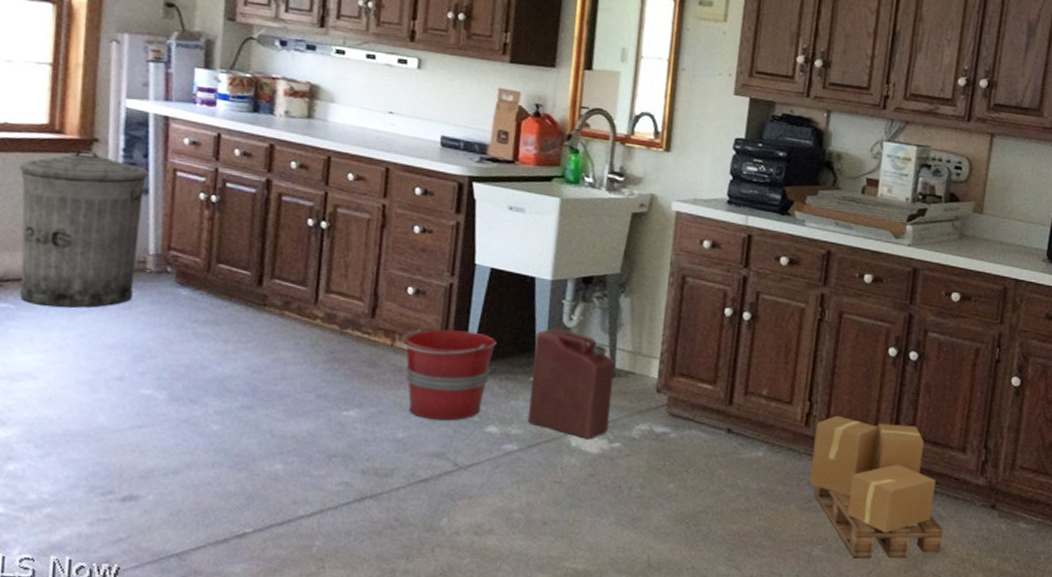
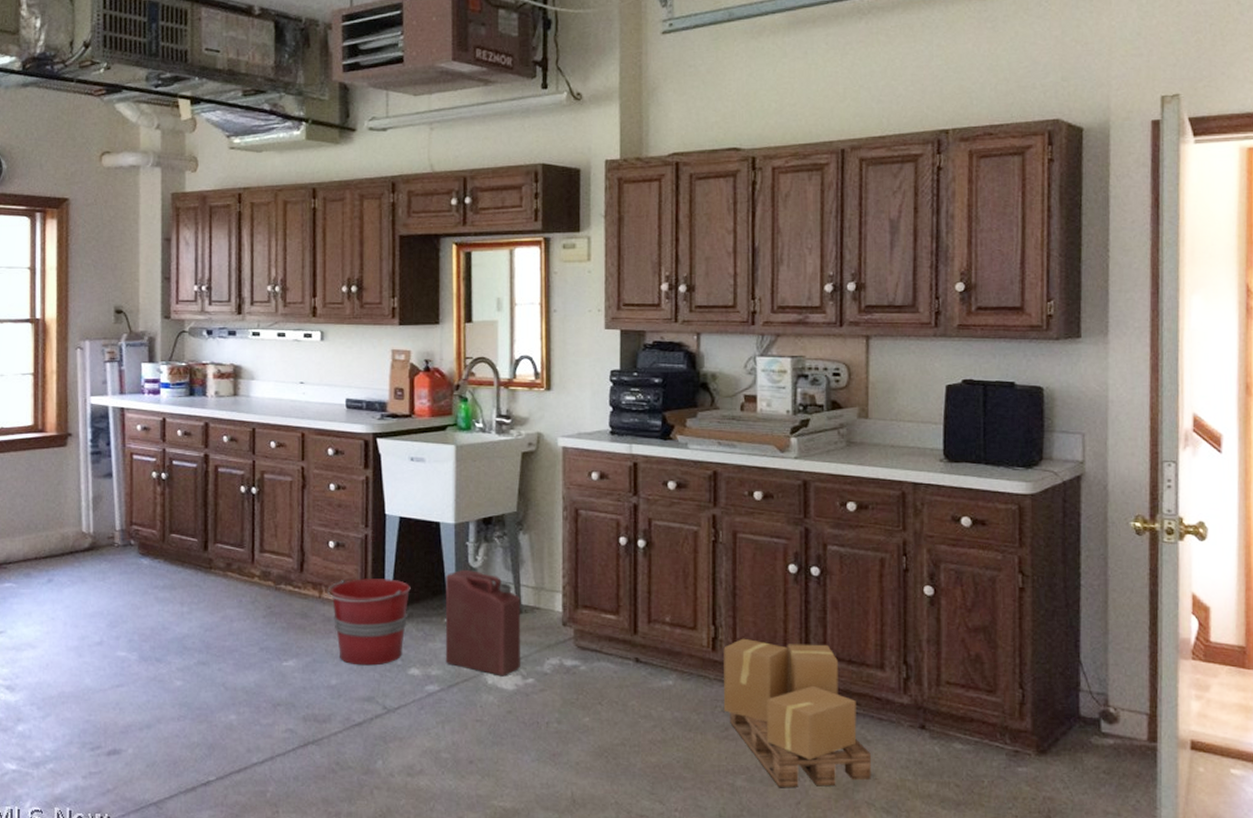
trash can: present [19,150,148,308] -> none [14,445,111,583]

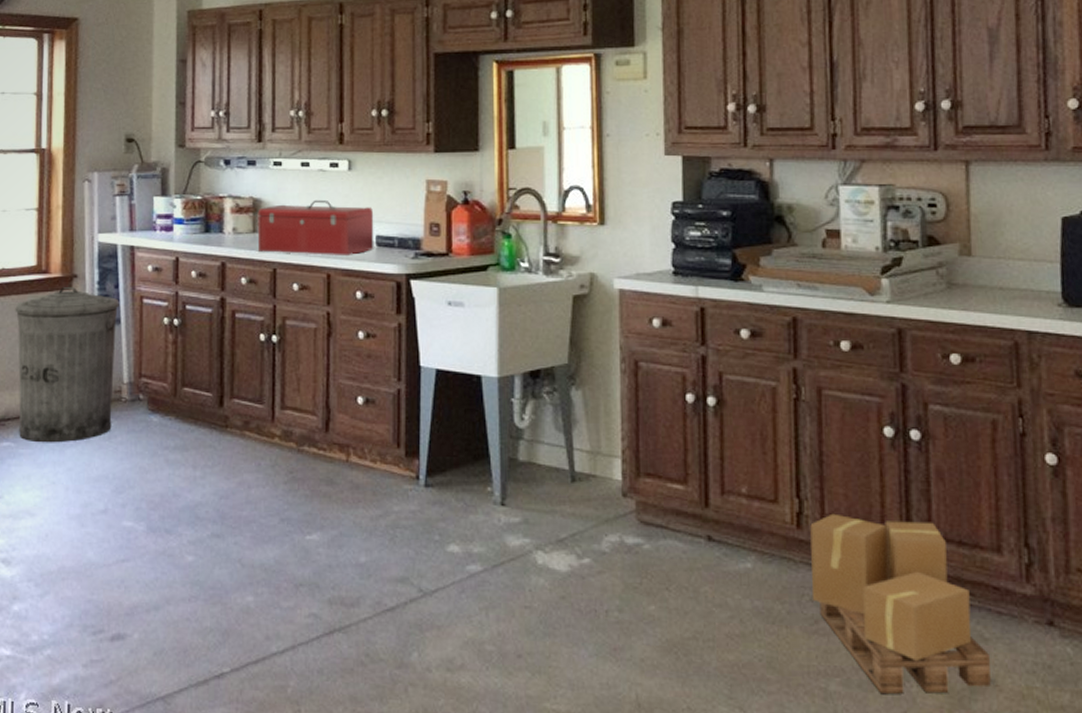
trash can: none [14,445,111,583] -> present [15,287,119,442]
toolbox: none [238,366,344,418] -> present [257,199,374,257]
bucket: present [327,579,411,666] -> none [356,440,449,541]
jerry can: present [445,569,521,677] -> none [488,430,575,556]

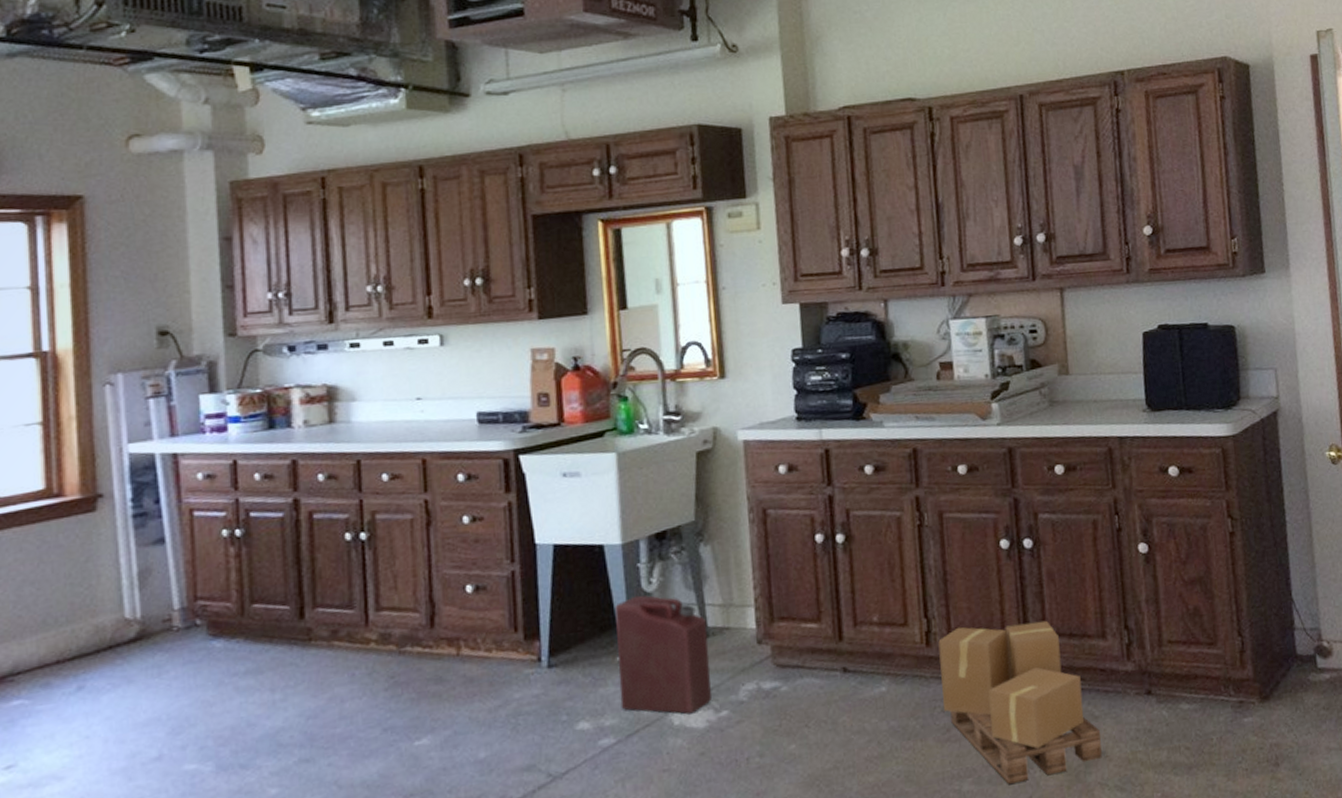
trash can: present [15,287,119,442] -> none [18,509,162,695]
toolbox: present [257,199,374,257] -> none [333,380,476,444]
jerry can: none [488,430,575,556] -> present [615,595,711,714]

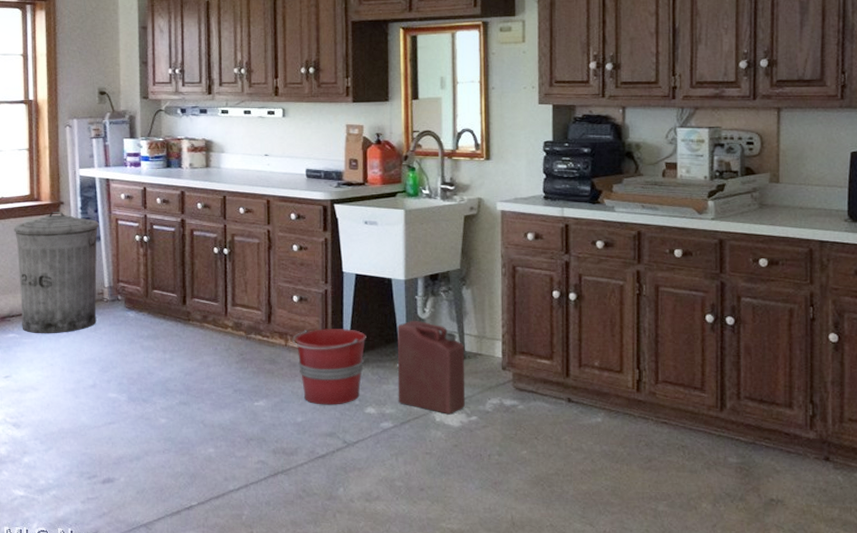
trash can: none [18,509,162,695] -> present [14,212,99,333]
bucket: none [467,619,573,730] -> present [292,329,366,405]
cardboard boxes: present [938,620,1102,785] -> none [646,380,780,513]

